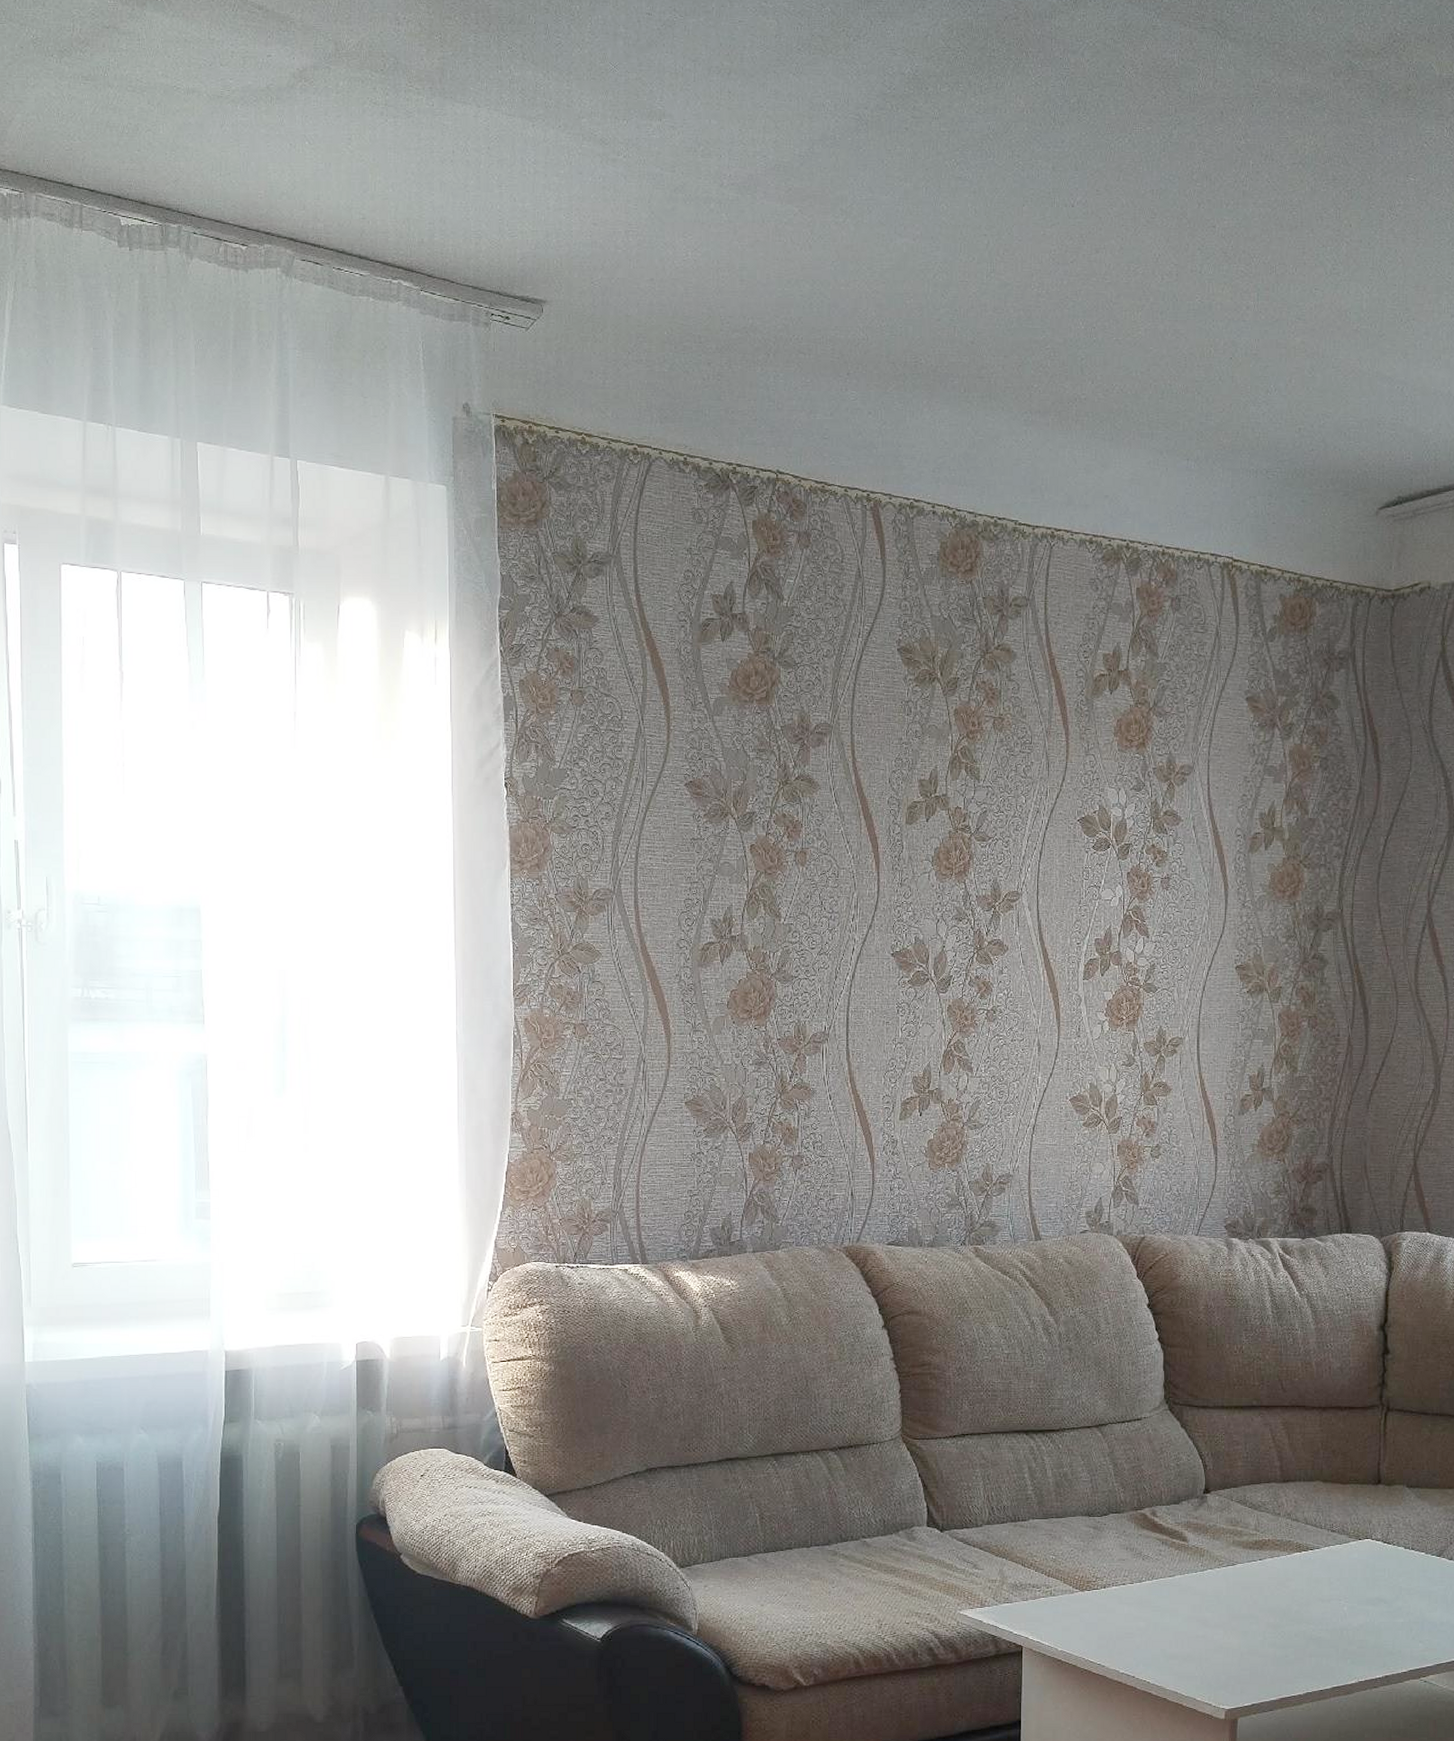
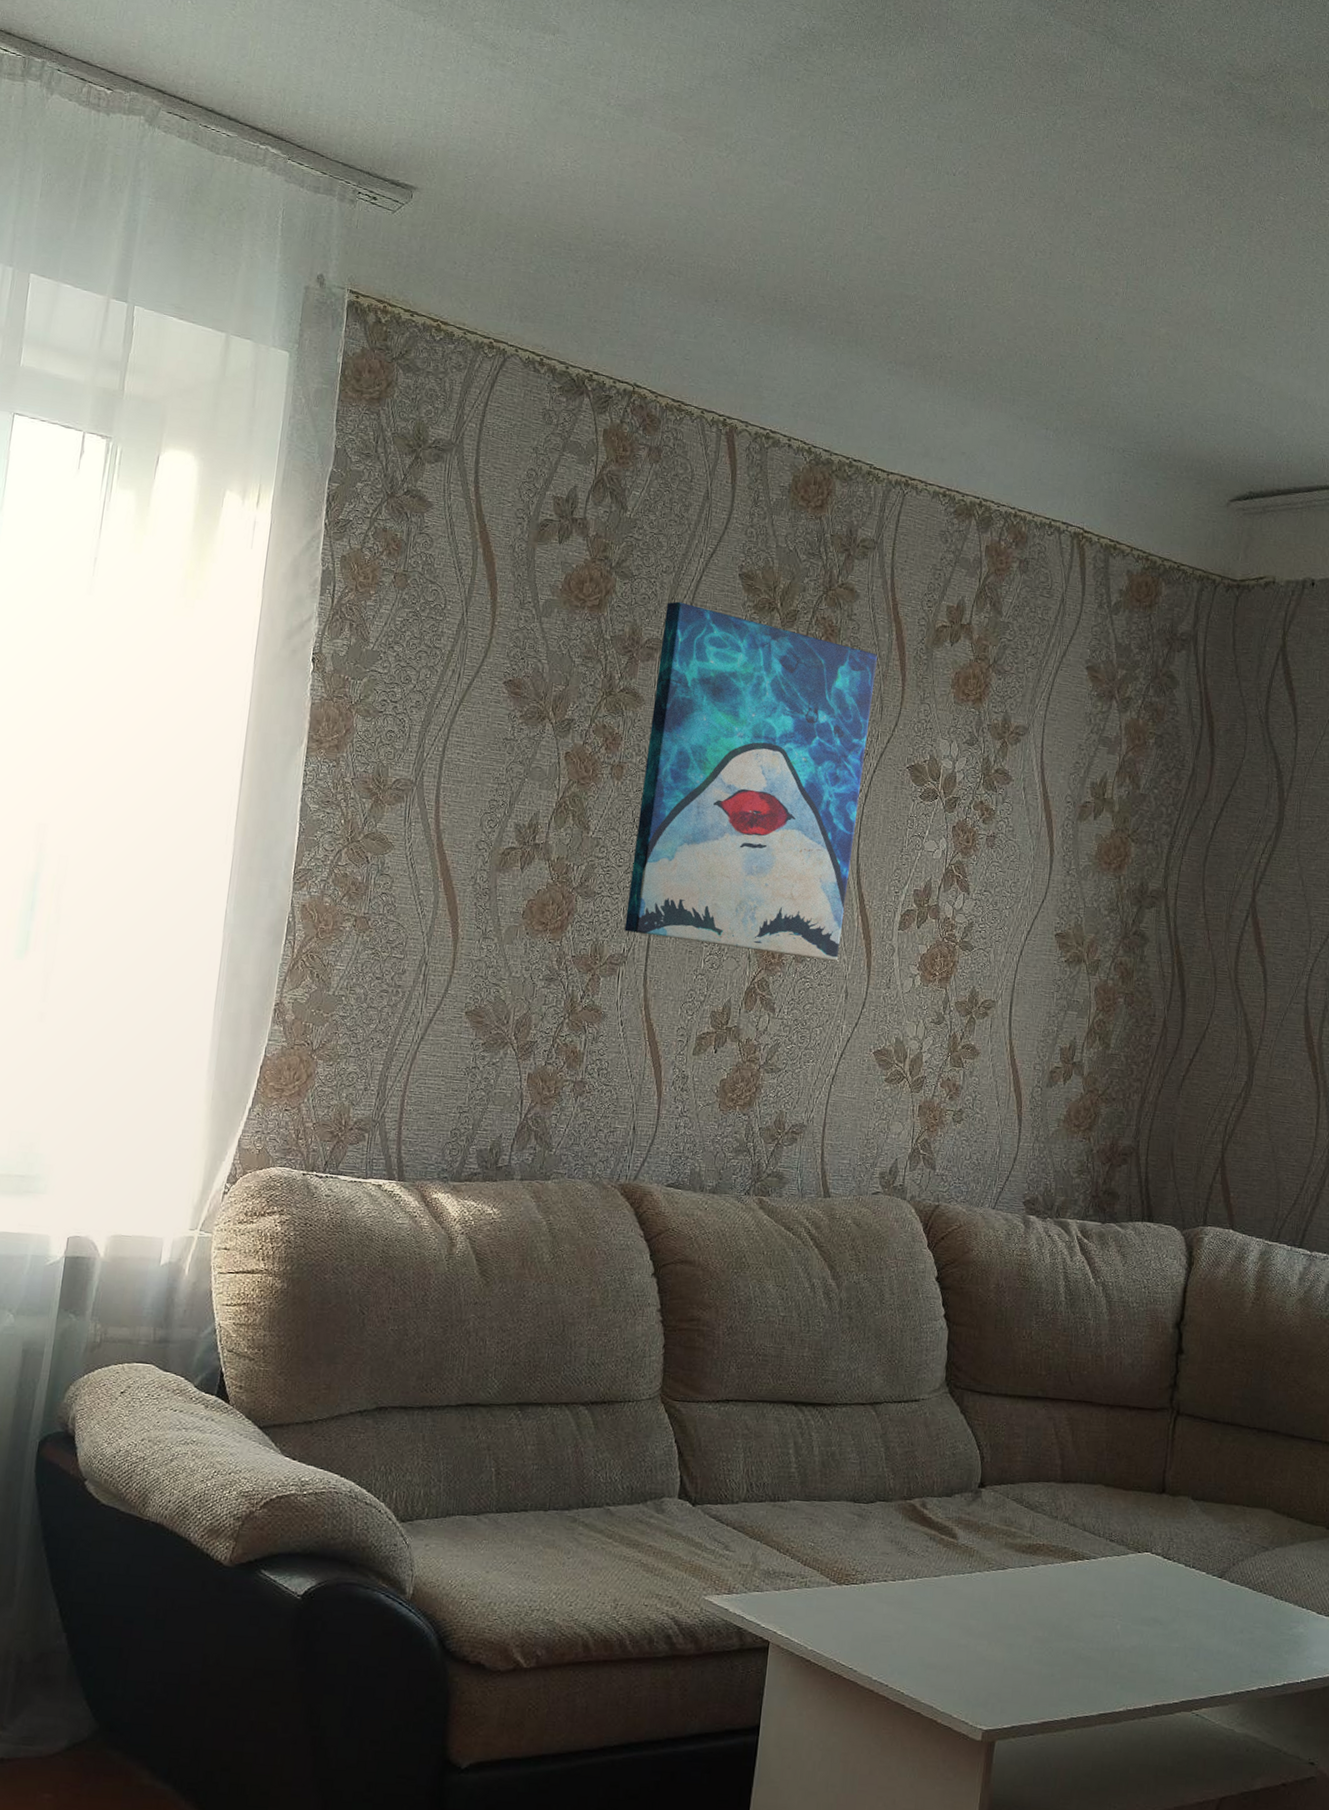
wall art: none [824,684,1039,1016] -> present [624,601,877,961]

